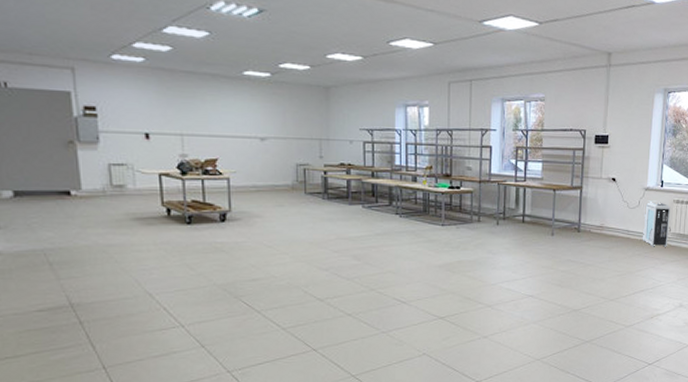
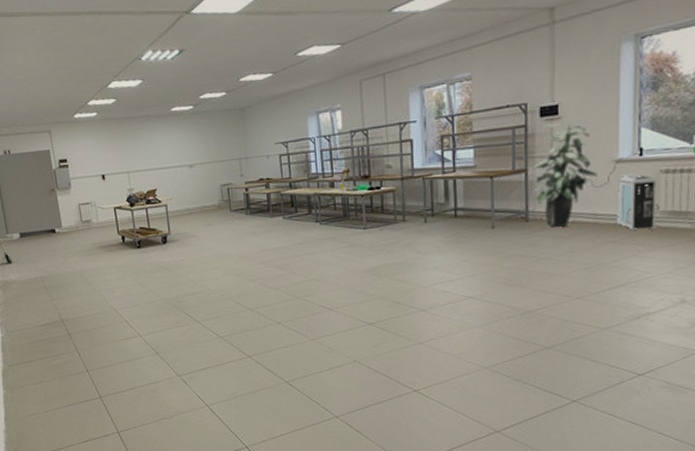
indoor plant: none [585,150,632,239] -> present [532,122,598,227]

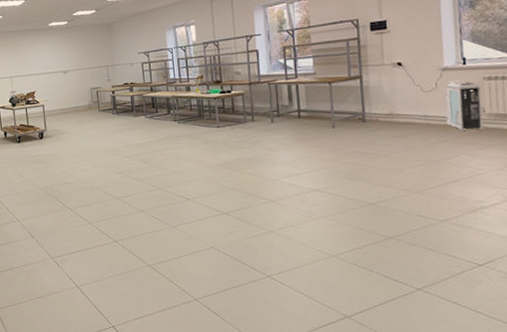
indoor plant: present [532,122,598,227] -> none [366,35,426,127]

